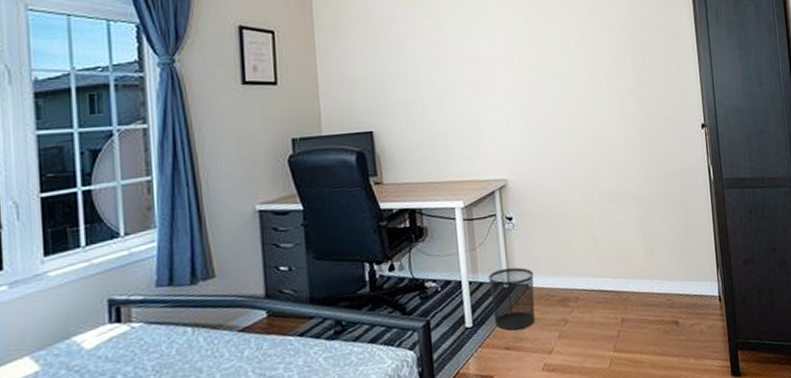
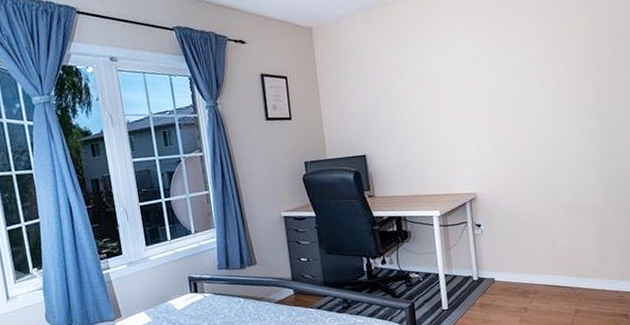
waste bin: present [488,267,535,331] -> none [461,264,500,314]

